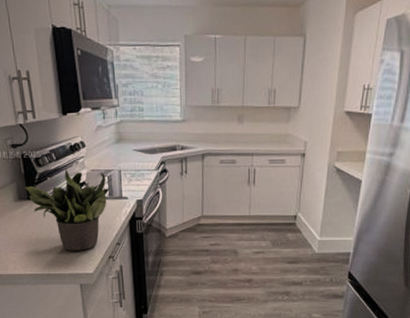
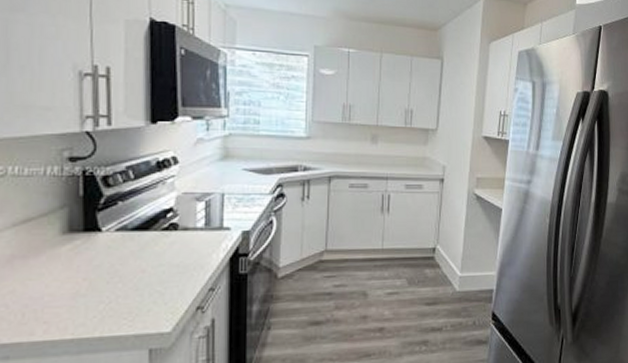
potted plant: present [25,168,110,251] -> none [80,190,207,302]

